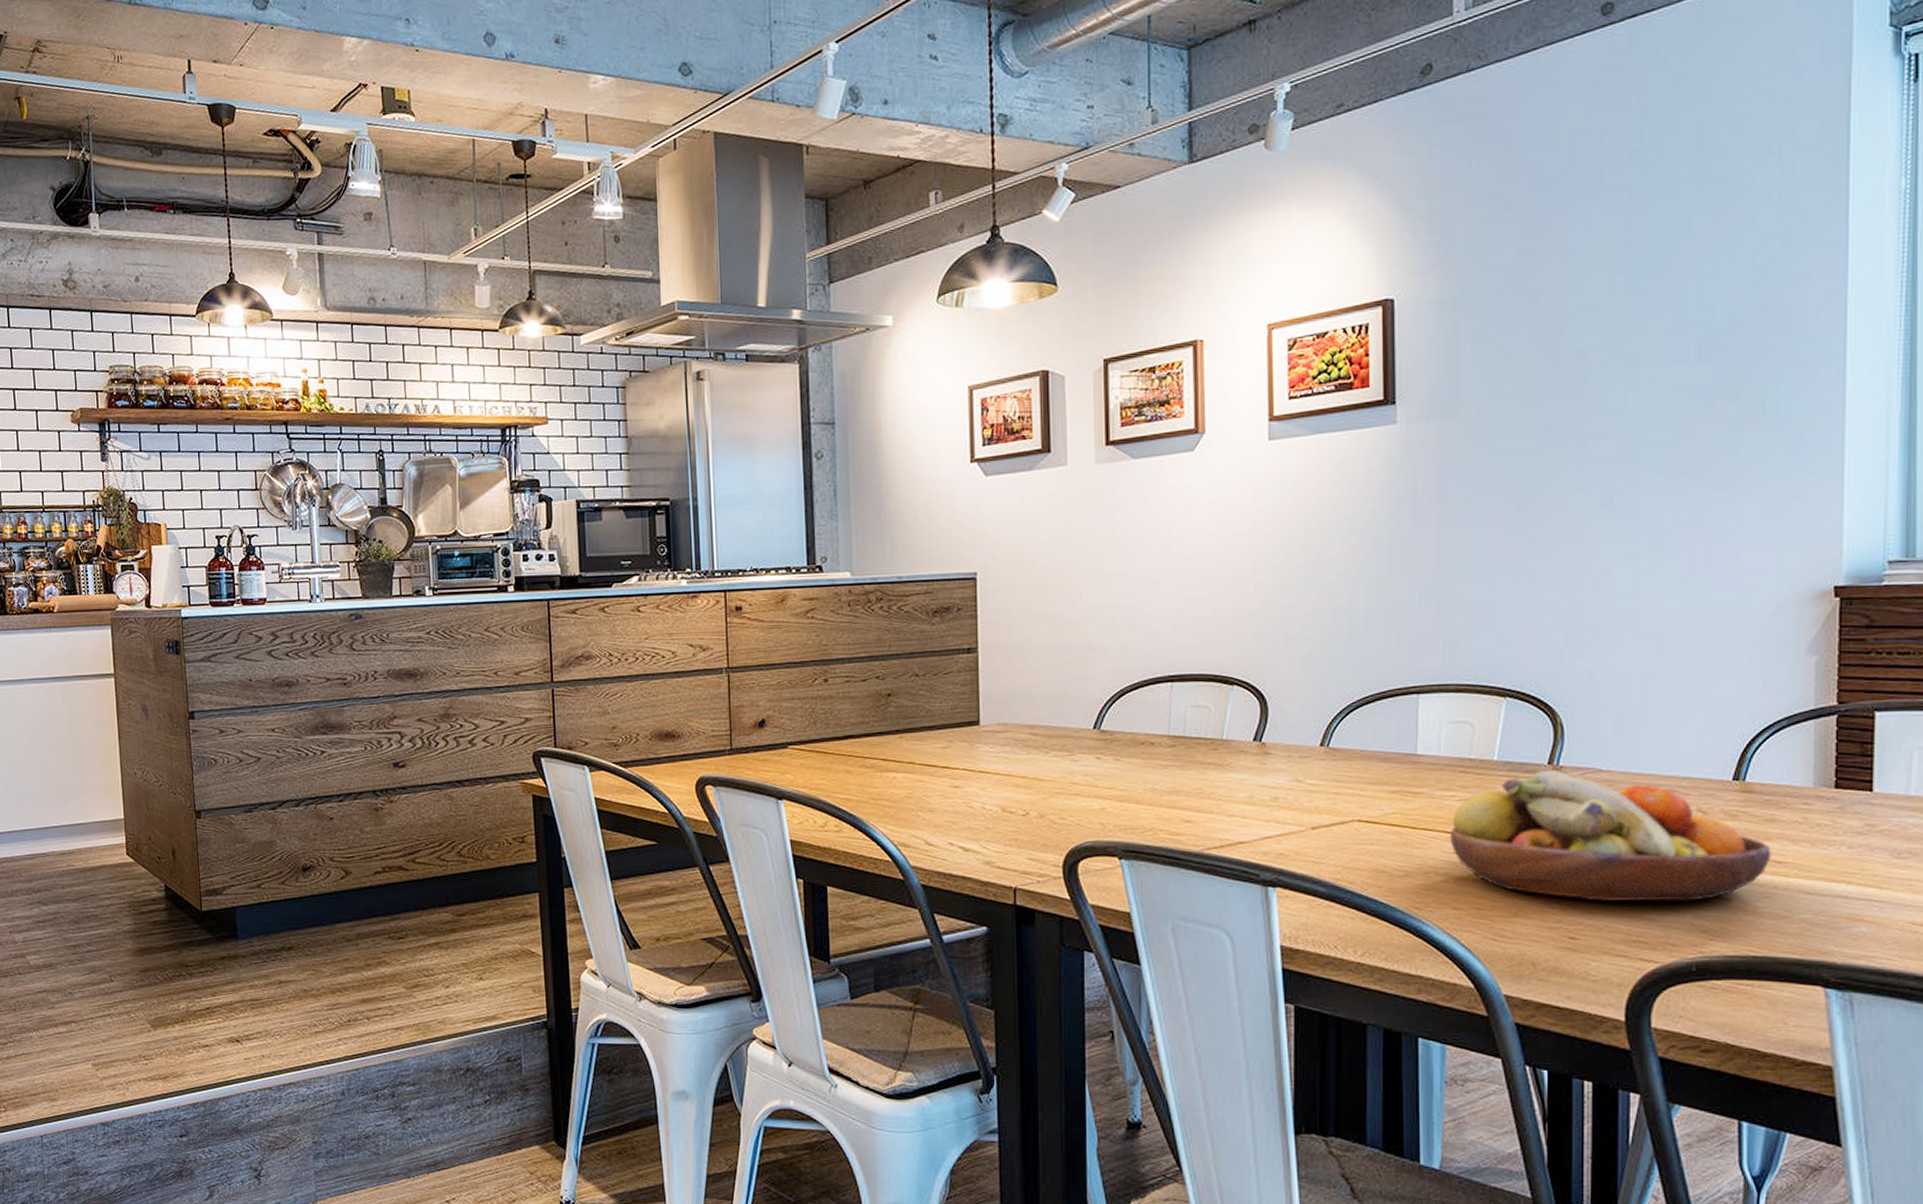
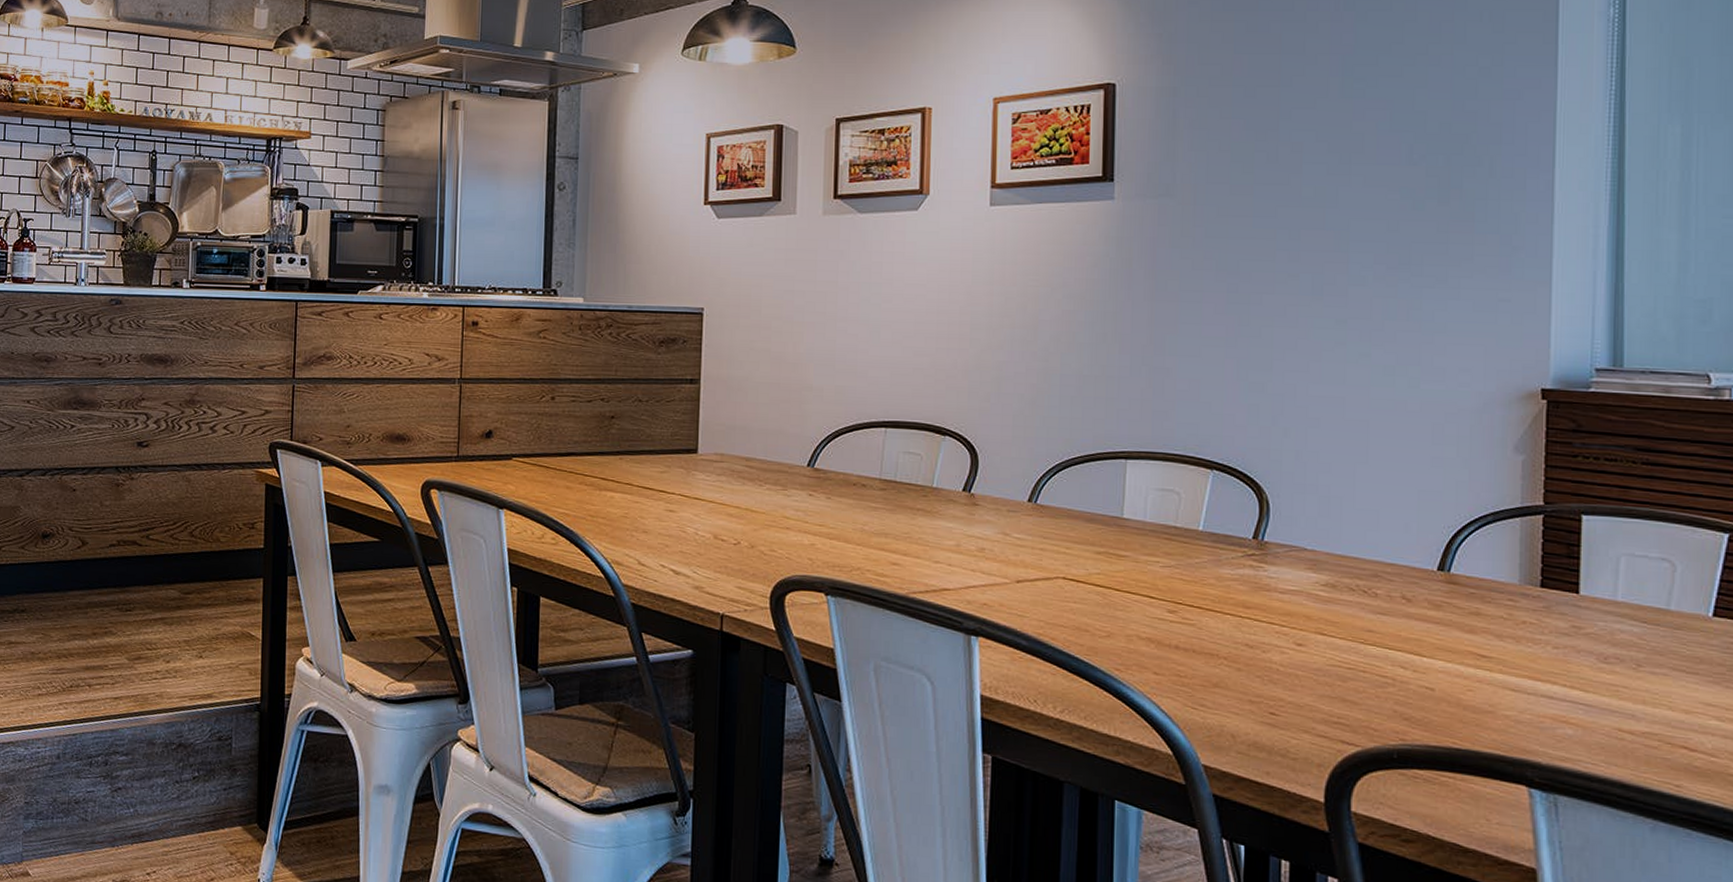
fruit bowl: present [1449,769,1771,902] -> none [1152,543,1476,688]

